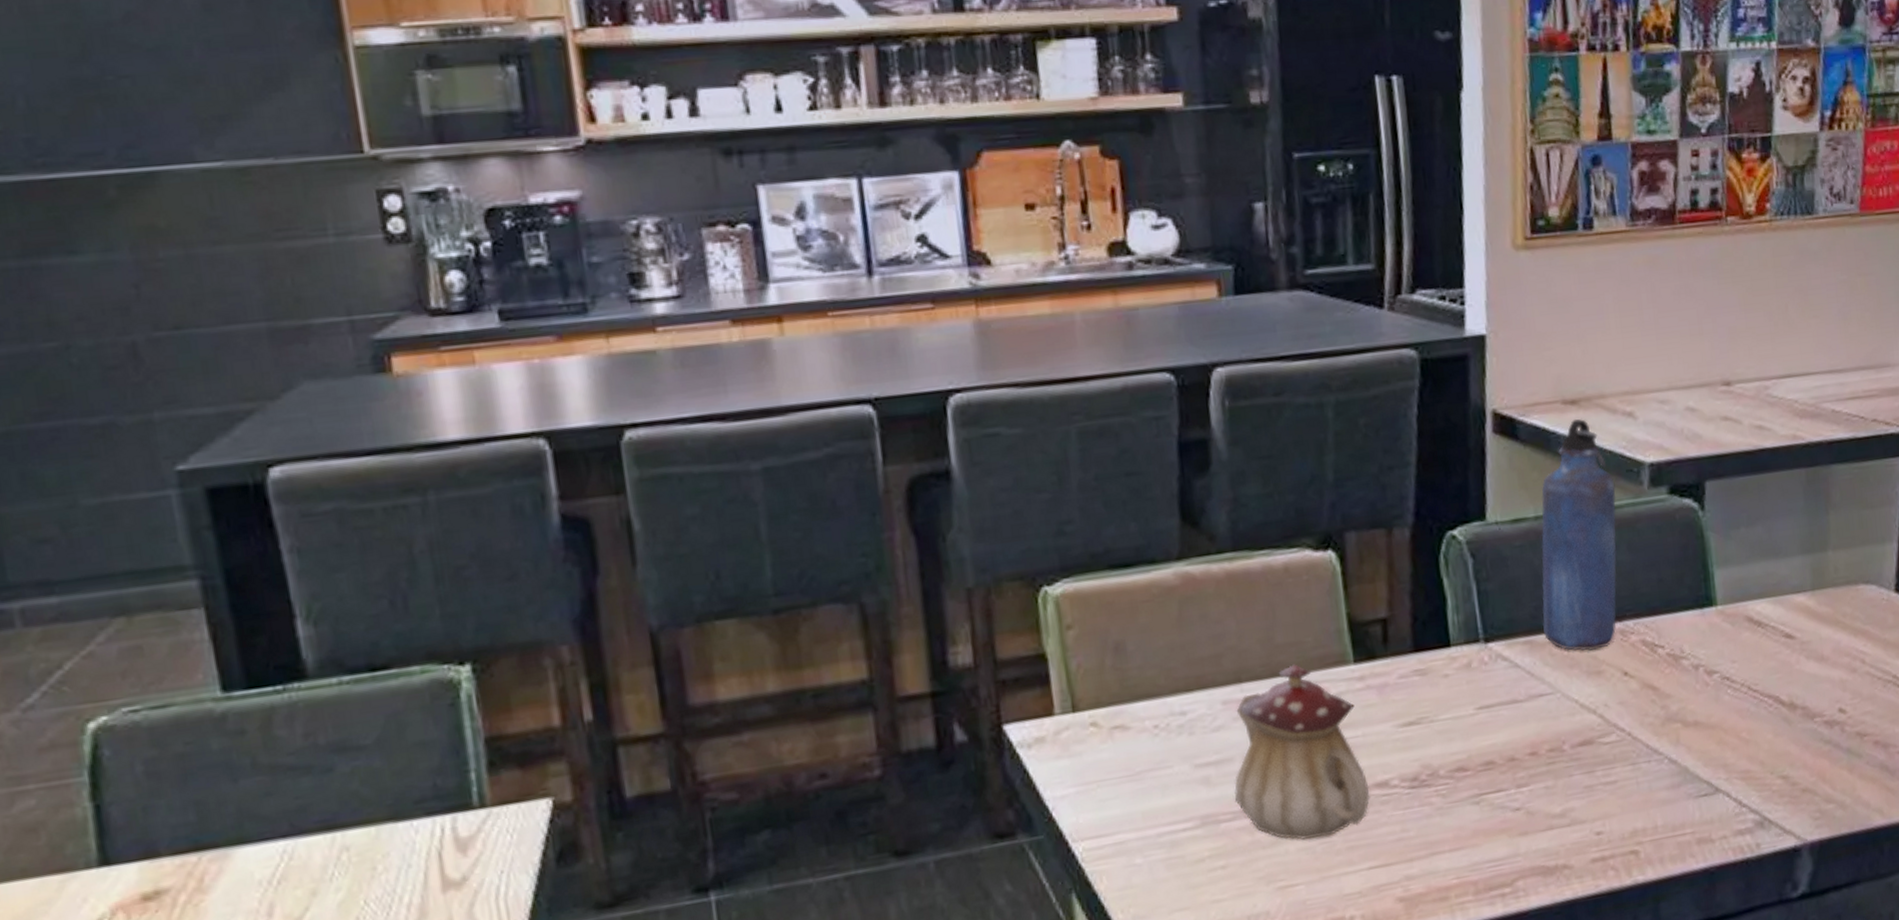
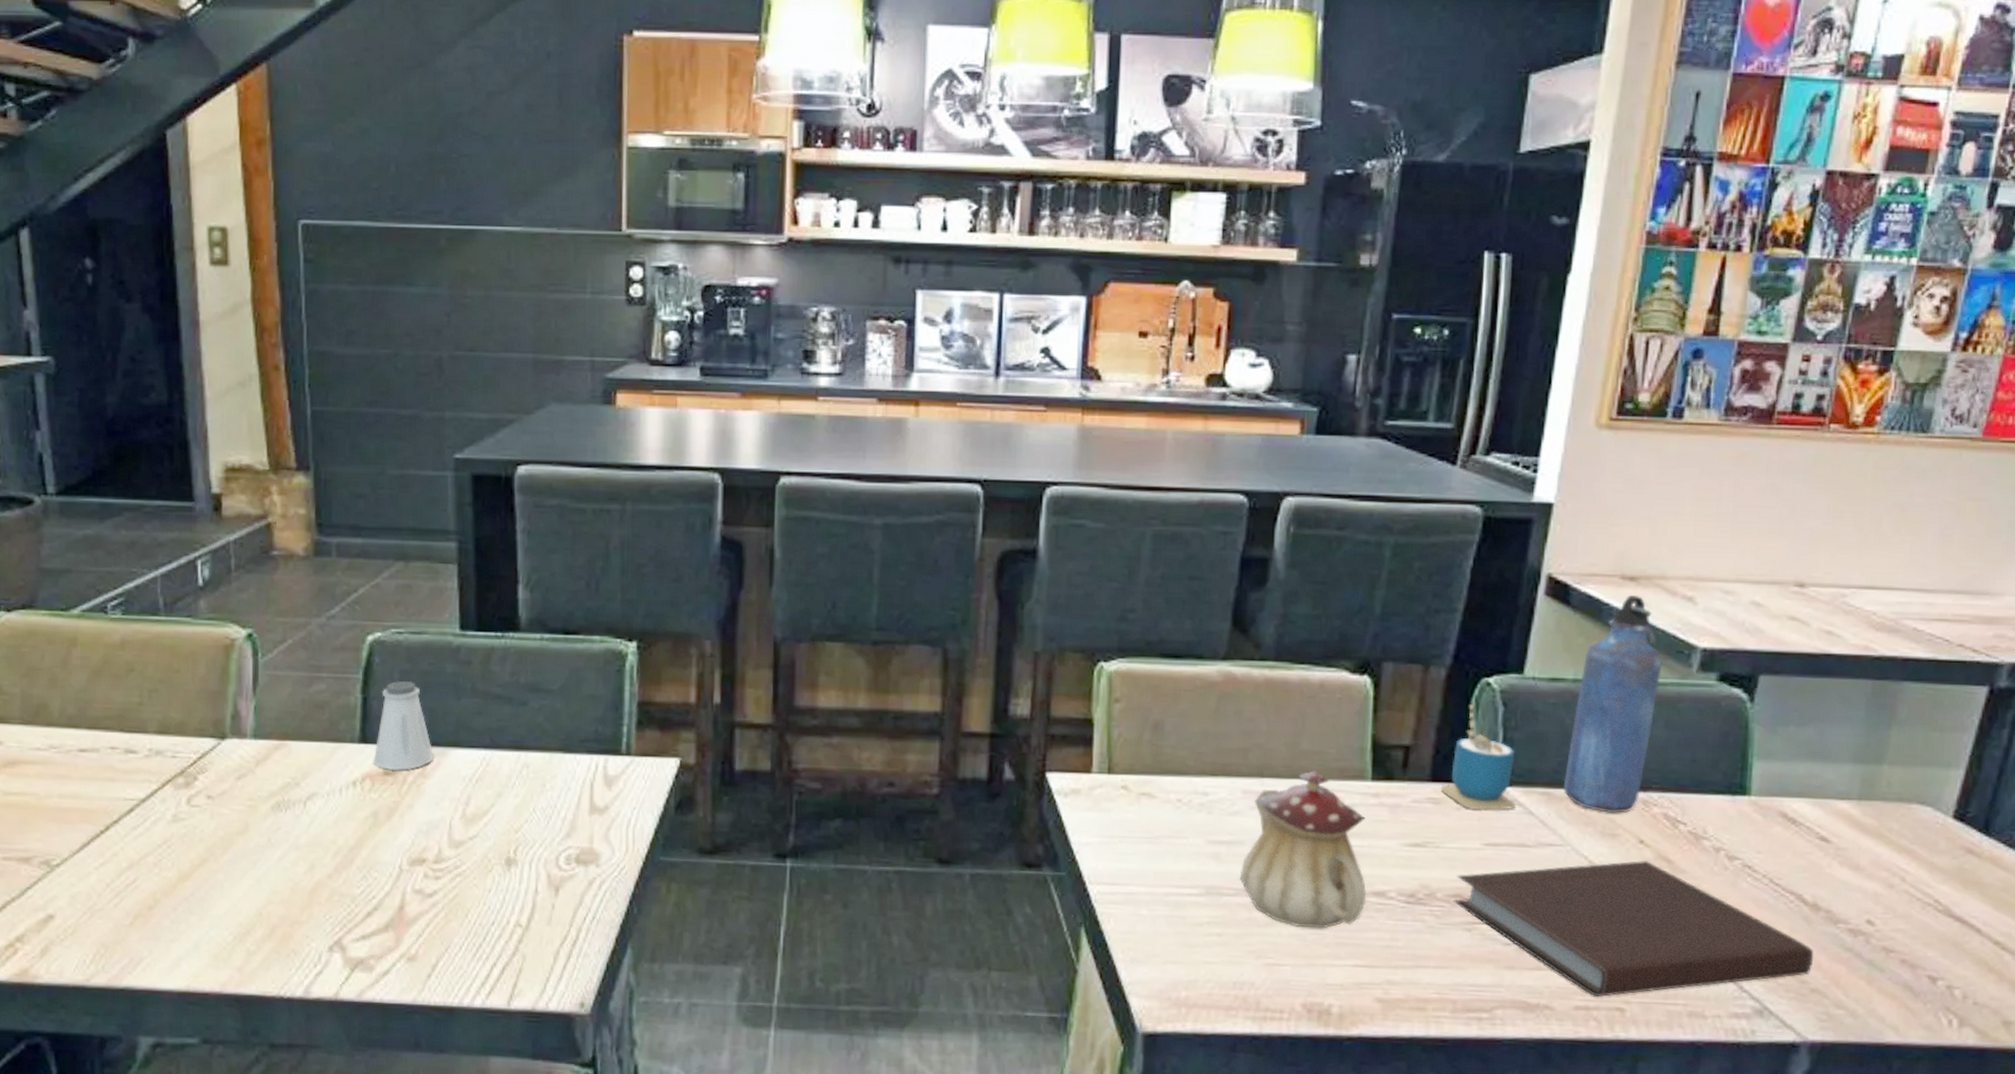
saltshaker: none [120,770,212,894] -> present [373,680,433,770]
cup: none [1424,562,1502,675] -> present [1440,704,1516,811]
notebook: none [1455,692,1800,845] -> present [1453,861,1814,997]

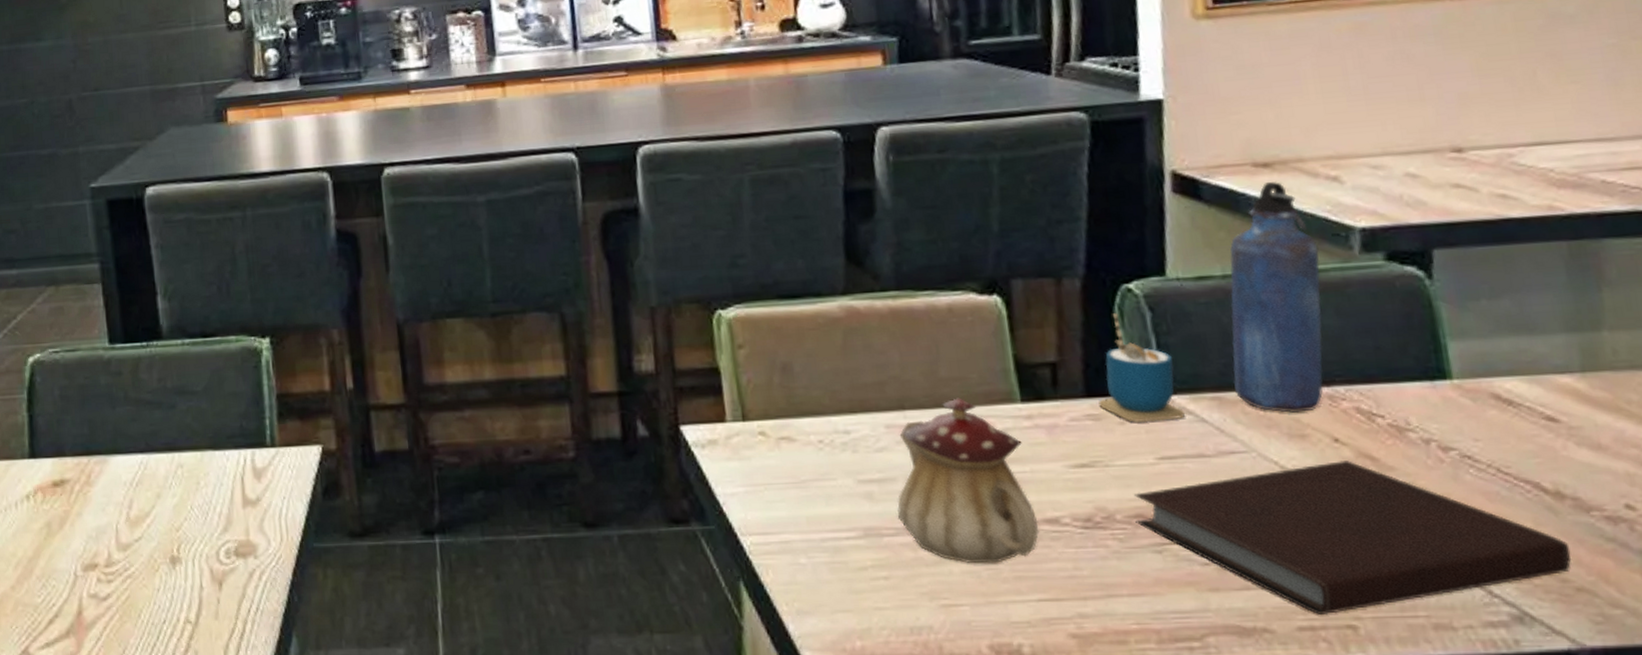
saltshaker: present [373,680,433,770] -> none [42,395,96,481]

